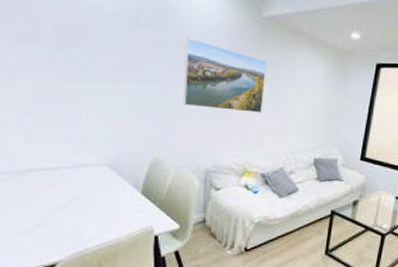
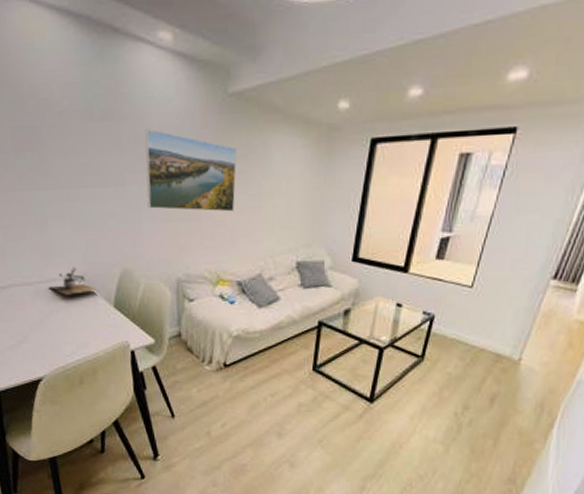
succulent plant: none [75,154,128,181] -> present [48,267,100,295]

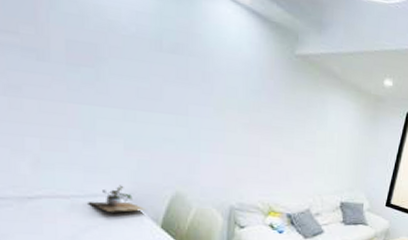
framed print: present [144,128,237,212] -> none [208,68,299,154]

